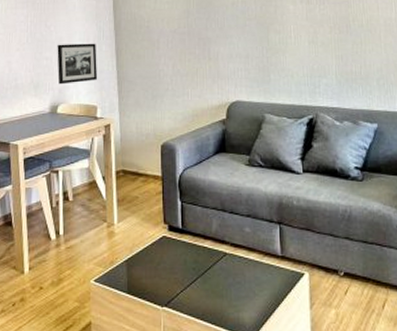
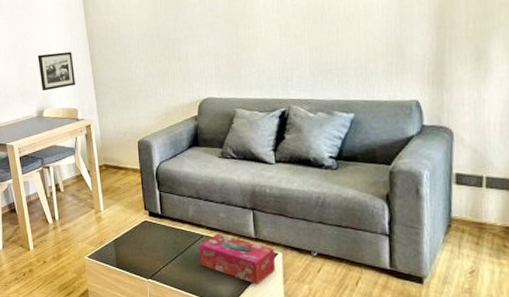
tissue box: none [221,250,301,311] -> present [199,233,275,285]

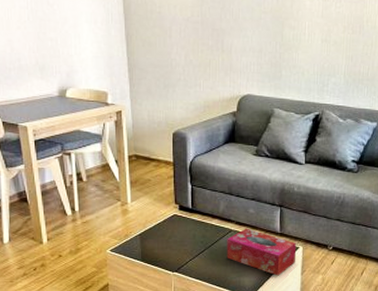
picture frame: present [37,51,75,91] -> none [62,25,106,68]

